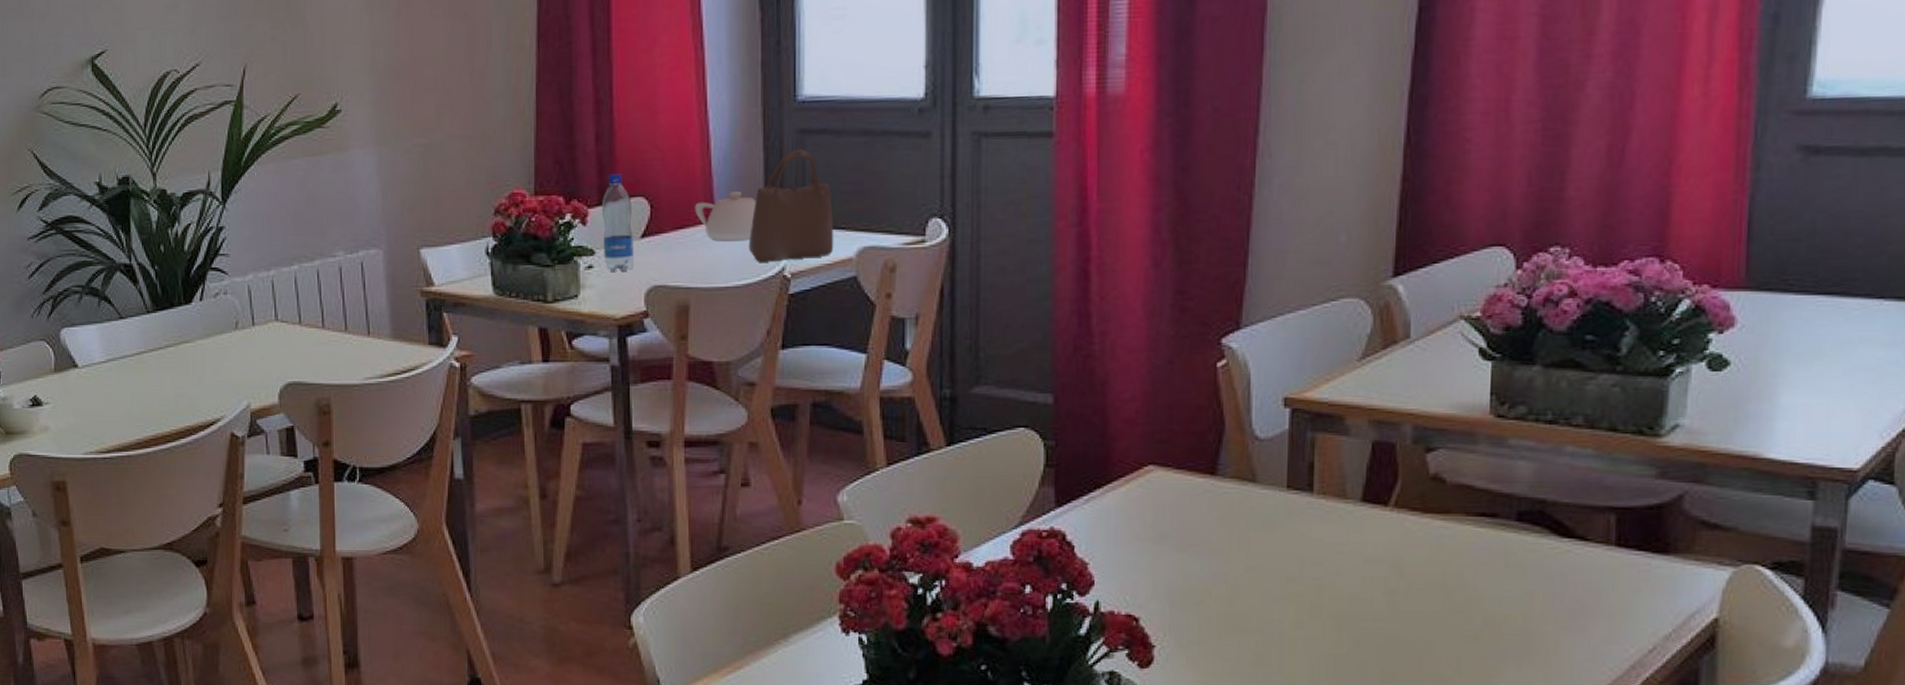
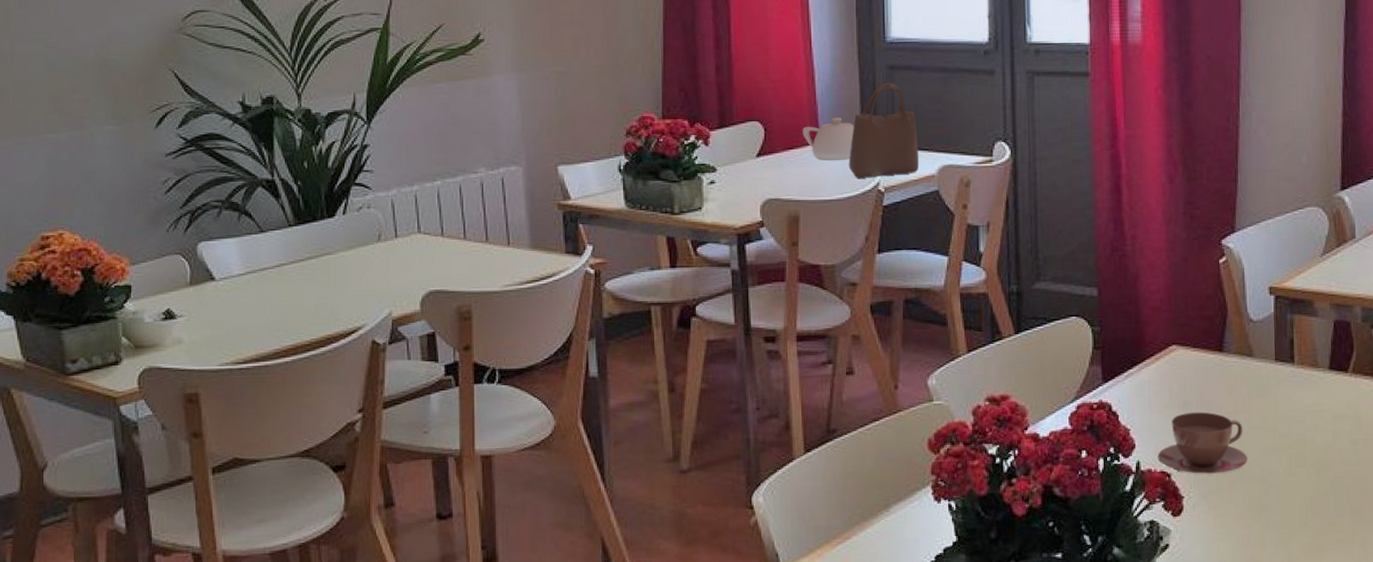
bottle: present [601,174,635,273] -> none [721,101,751,188]
teacup: none [1122,546,1242,621] -> present [1157,412,1247,474]

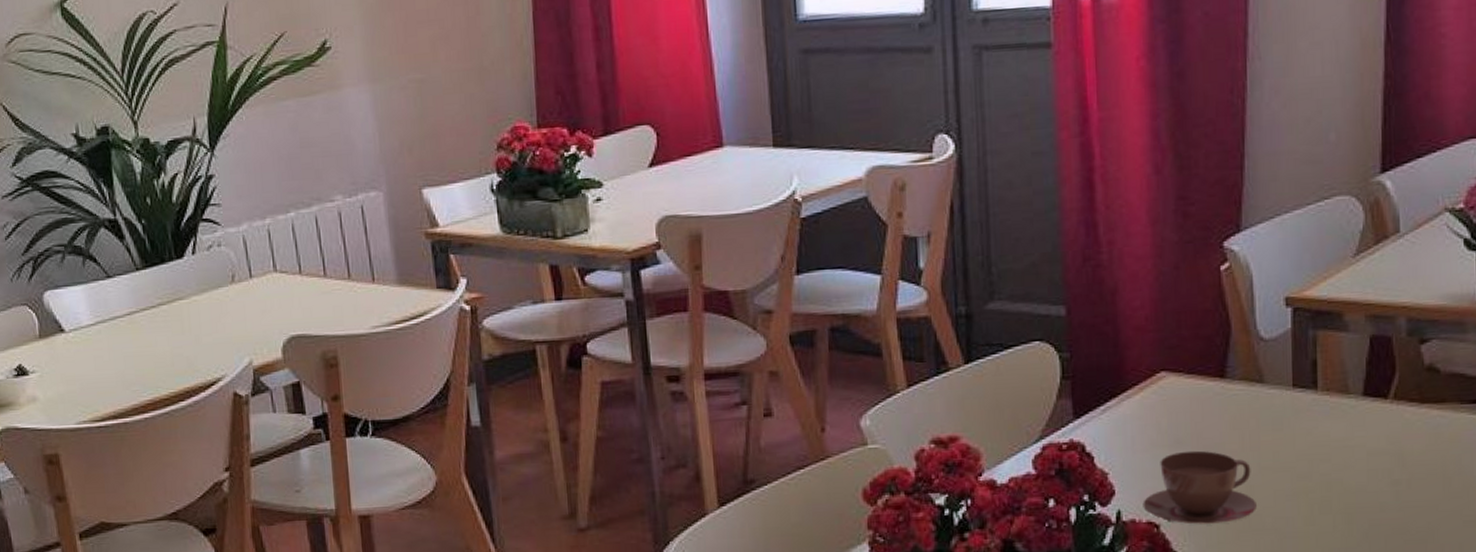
teapot: present [803,117,854,161] -> none [702,115,763,169]
handbag: present [848,82,920,178] -> none [757,69,843,187]

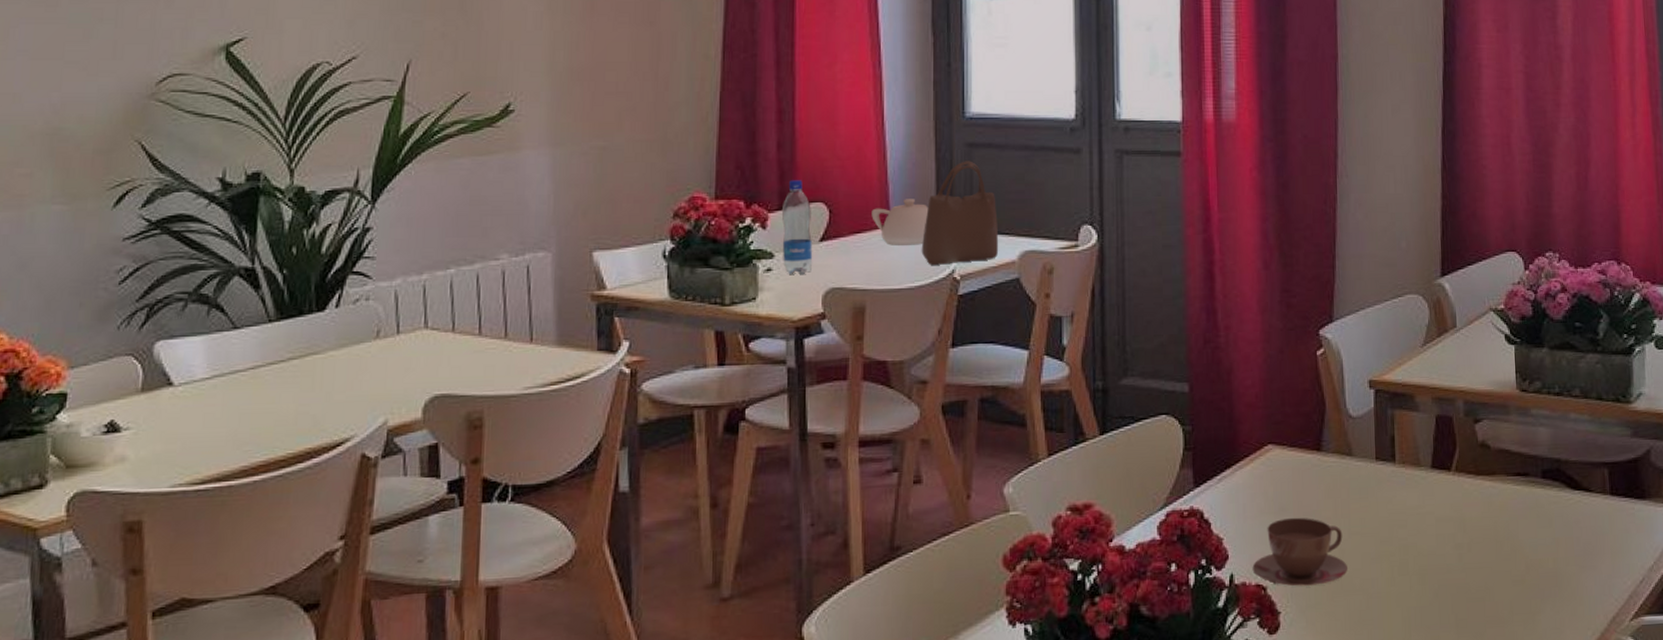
bottle: none [606,102,644,205] -> present [781,180,813,276]
teapot: none [702,115,763,169] -> present [872,199,929,247]
handbag: none [757,69,843,187] -> present [921,161,999,265]

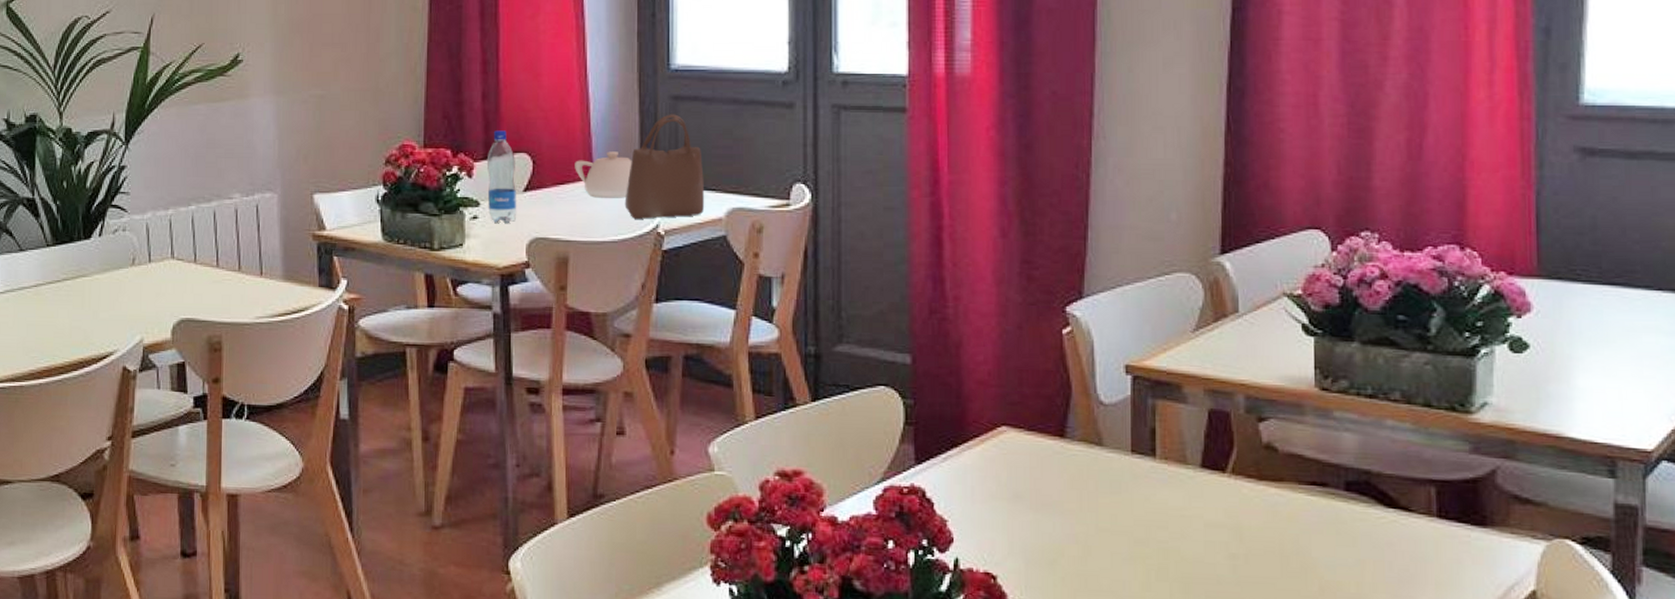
teacup: present [1252,517,1347,586] -> none [980,505,1093,581]

